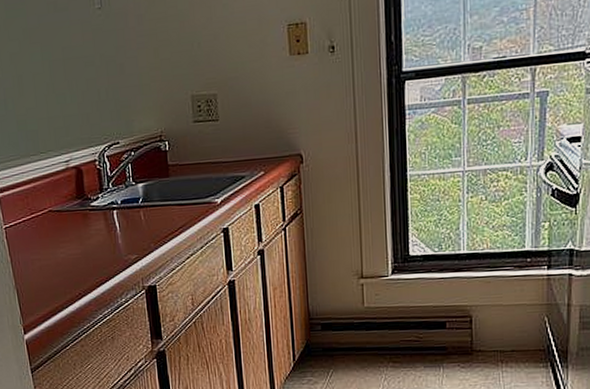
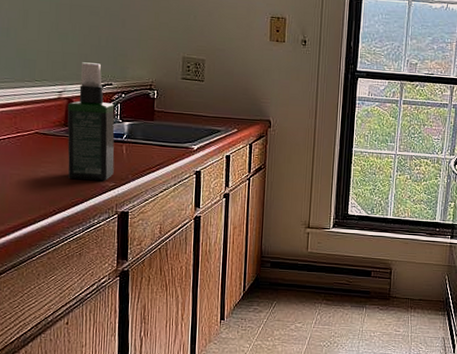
spray bottle: none [76,121,135,256] -> present [67,62,115,181]

